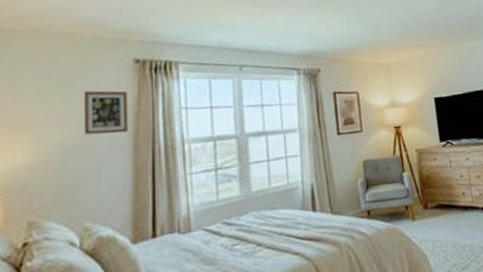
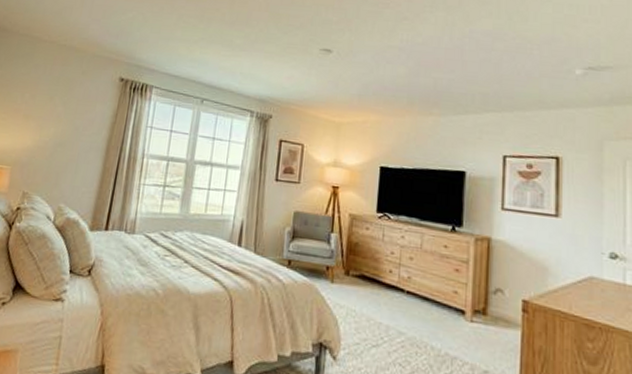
picture frame: present [83,90,129,135] -> none [73,98,110,138]

